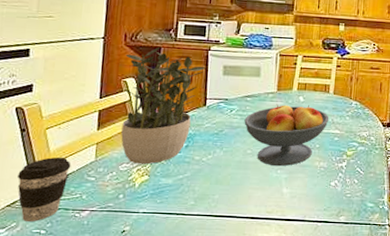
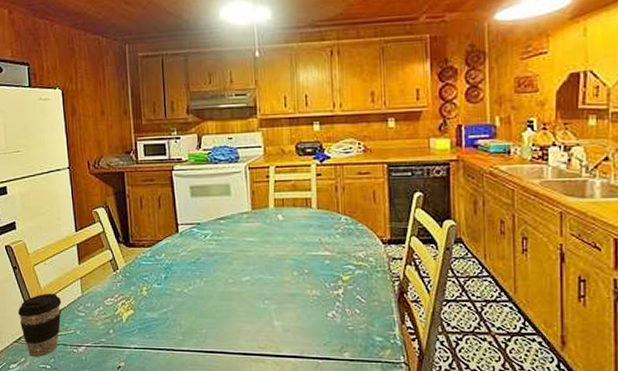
potted plant: present [121,46,206,165] -> none [92,171,172,298]
fruit bowl: present [244,103,329,167] -> none [221,224,316,297]

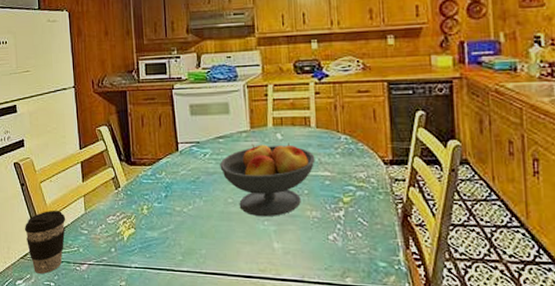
fruit bowl: none [221,224,316,297] -> present [220,143,315,217]

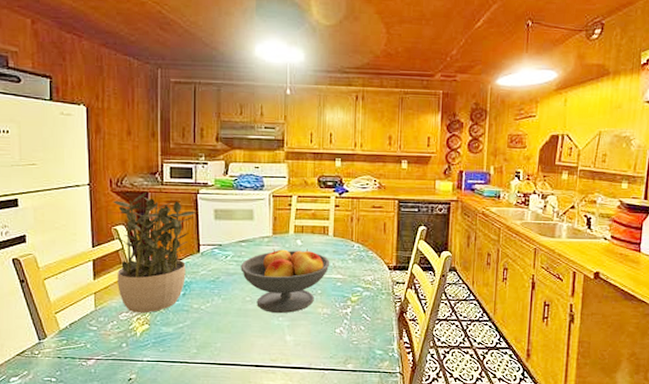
coffee cup: present [24,210,66,274] -> none [22,307,73,370]
potted plant: none [95,90,172,217] -> present [113,191,196,313]

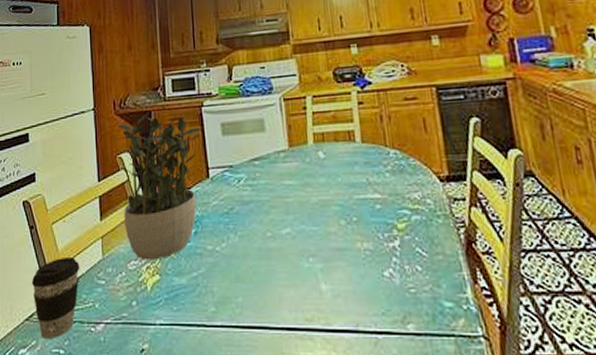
coffee cup: none [22,307,73,370] -> present [31,256,80,338]
fruit bowl: present [240,248,330,314] -> none [256,162,363,253]

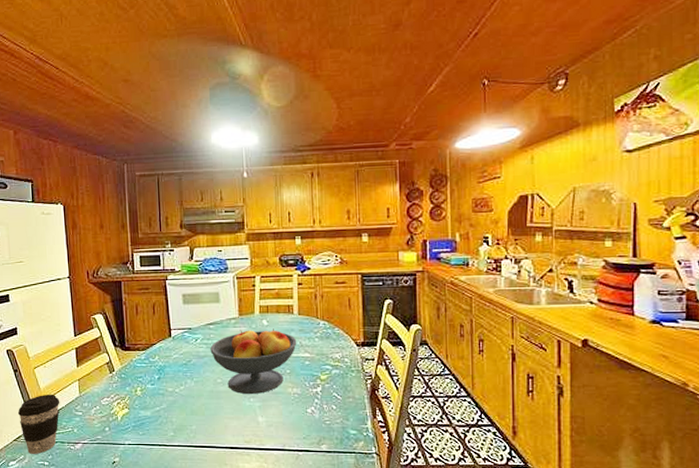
potted plant: present [117,110,202,260] -> none [90,280,166,398]
fruit bowl: none [256,162,363,253] -> present [210,328,297,395]

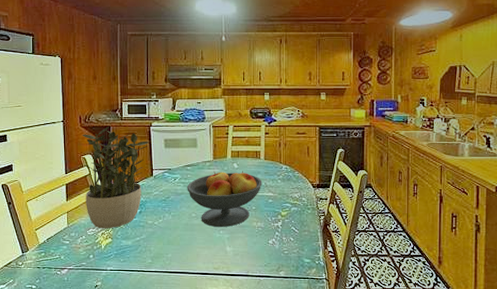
coffee cup: present [17,394,60,454] -> none [9,224,49,278]
potted plant: none [90,280,166,398] -> present [82,125,150,229]

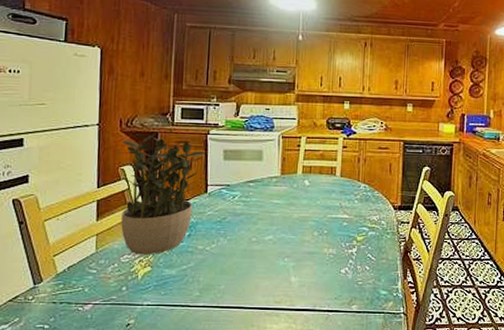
fruit bowl: present [187,171,262,228] -> none [248,188,337,254]

